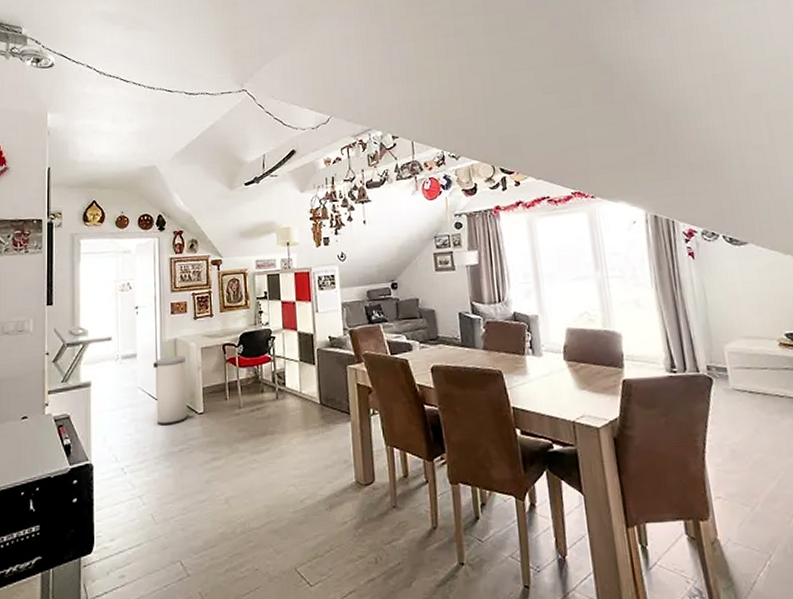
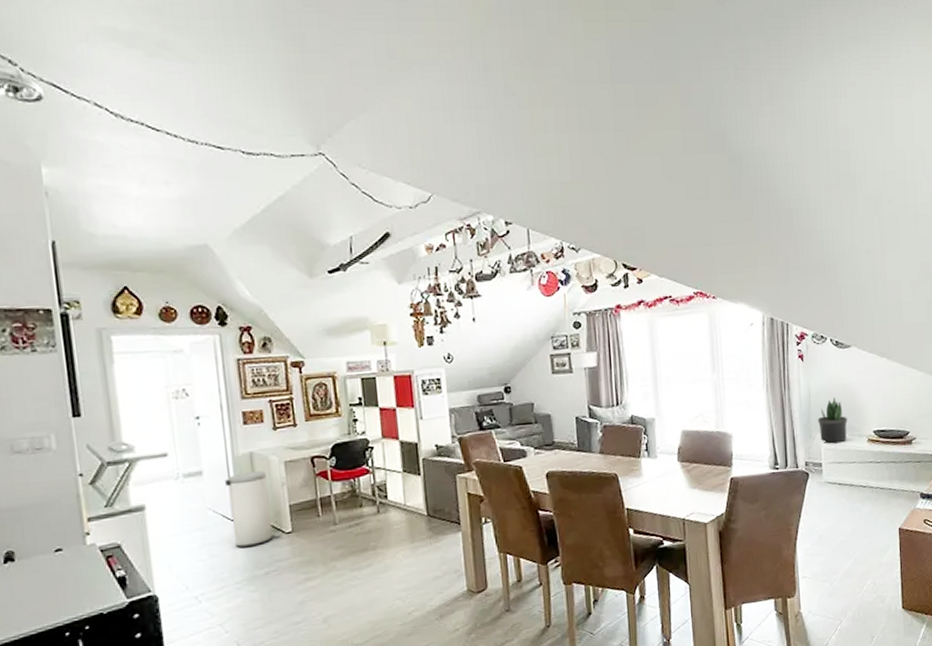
planter: none [717,297,754,347] -> present [818,397,847,444]

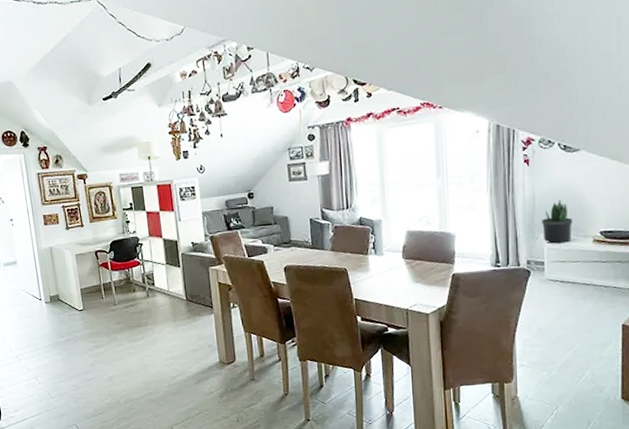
pedal bin: present [225,471,281,549] -> none [33,262,75,321]

